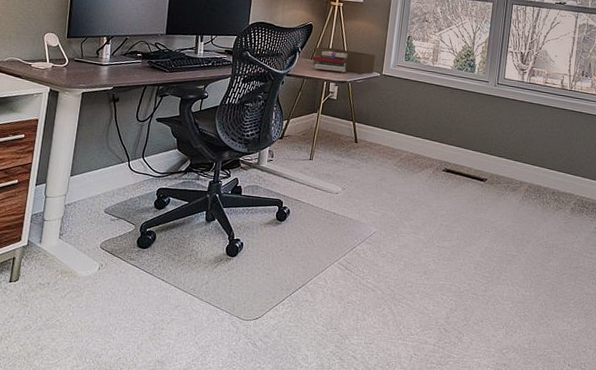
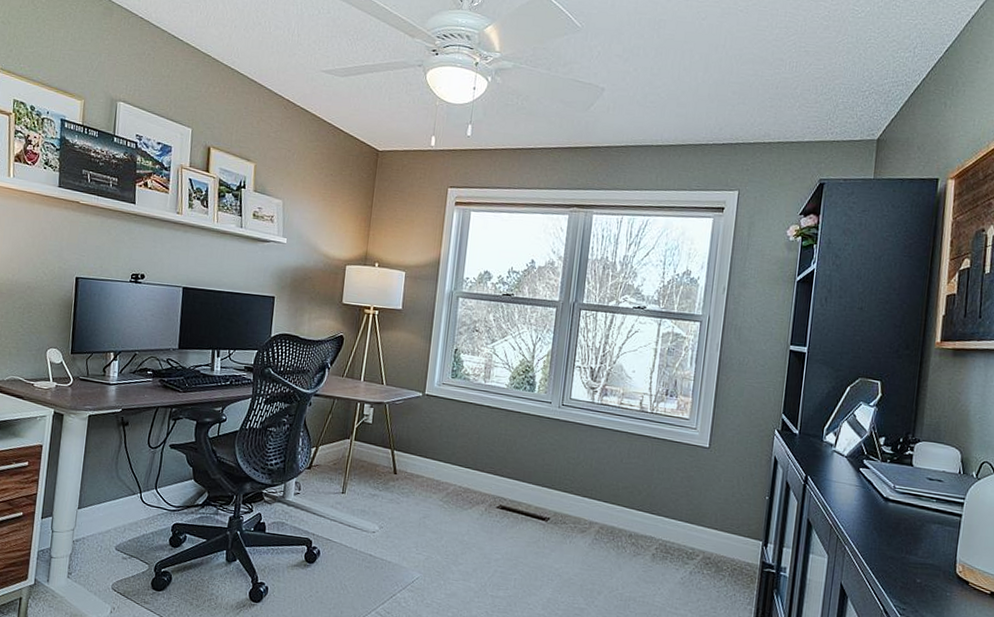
books: present [312,50,348,73] -> none [343,366,385,393]
desk organizer: present [313,47,376,74] -> none [345,362,417,394]

